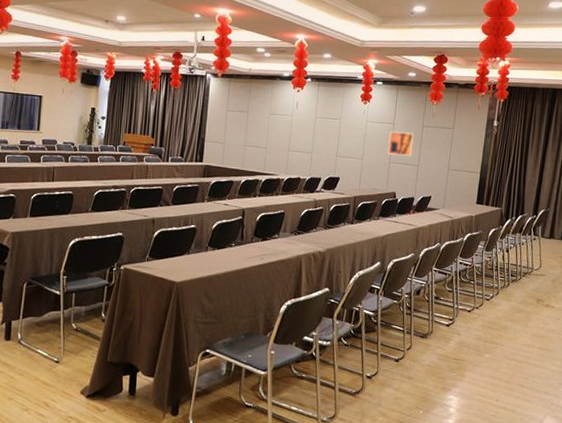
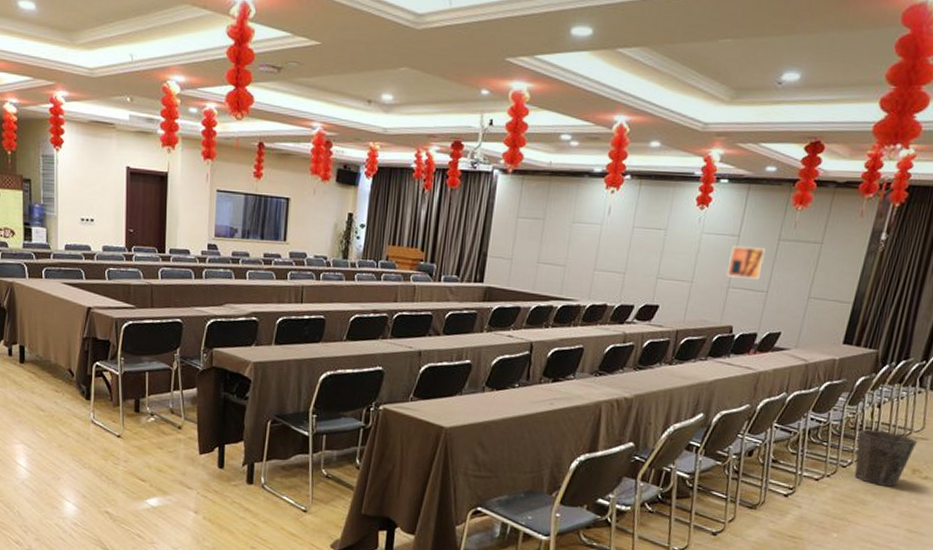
waste bin: none [495,269,538,314] -> present [854,429,918,487]

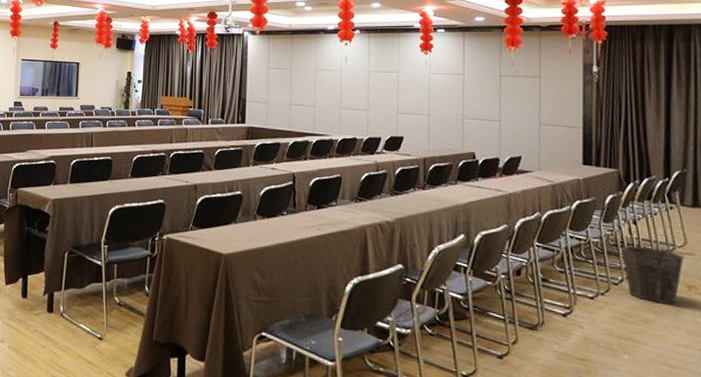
wall art: present [726,245,767,281] -> none [459,82,491,111]

